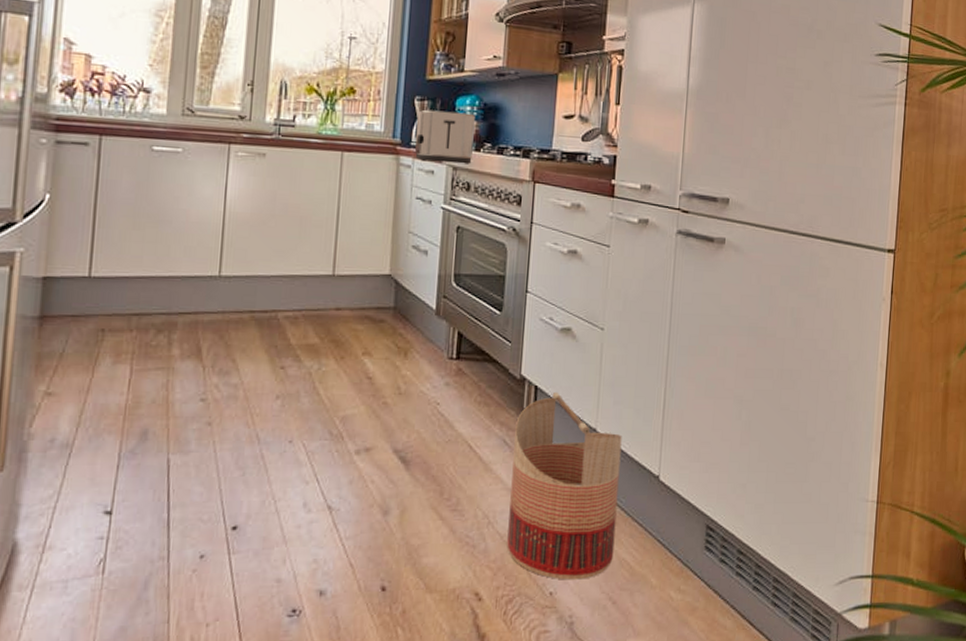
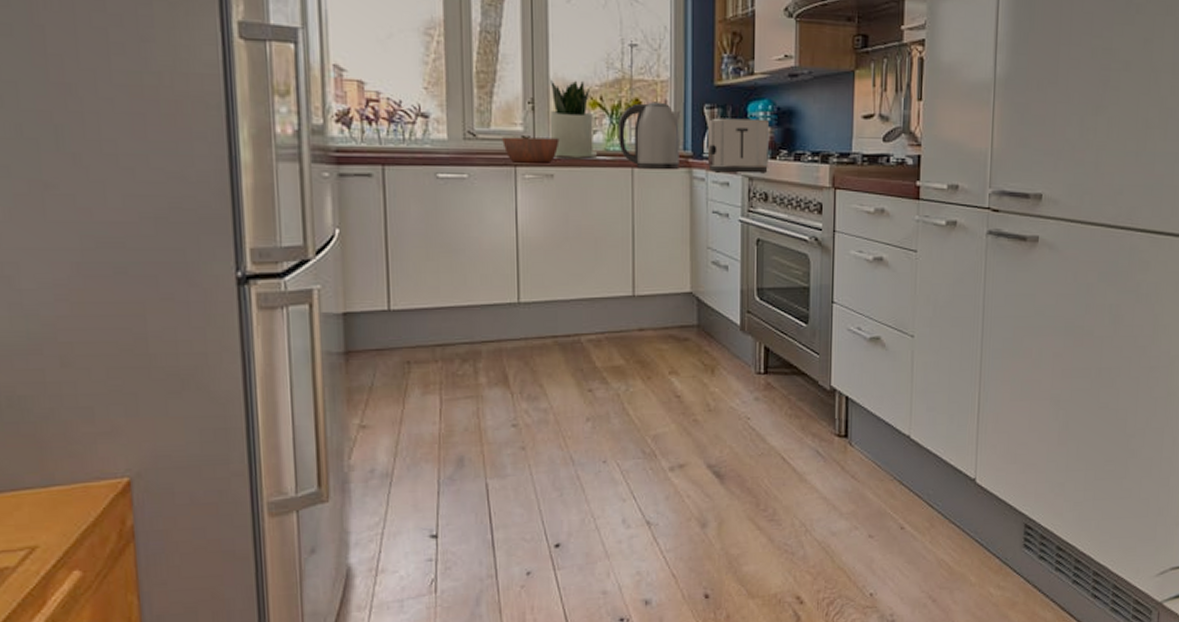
bowl: none [219,115,275,144] -> present [502,137,560,165]
planter: none [265,64,311,141] -> present [549,79,598,159]
kettle: none [331,91,393,157] -> present [618,101,681,170]
basket: present [507,391,622,580] -> none [825,401,937,582]

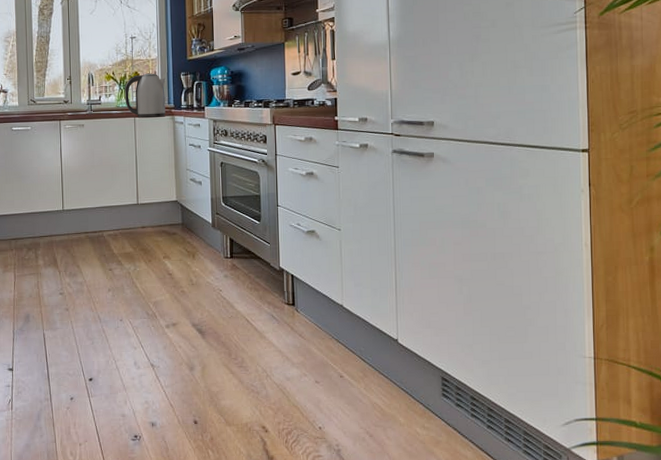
bowl: present [502,137,560,165] -> none [52,101,87,119]
planter: present [549,79,598,159] -> none [81,63,112,114]
toaster: present [708,118,769,174] -> none [184,80,227,118]

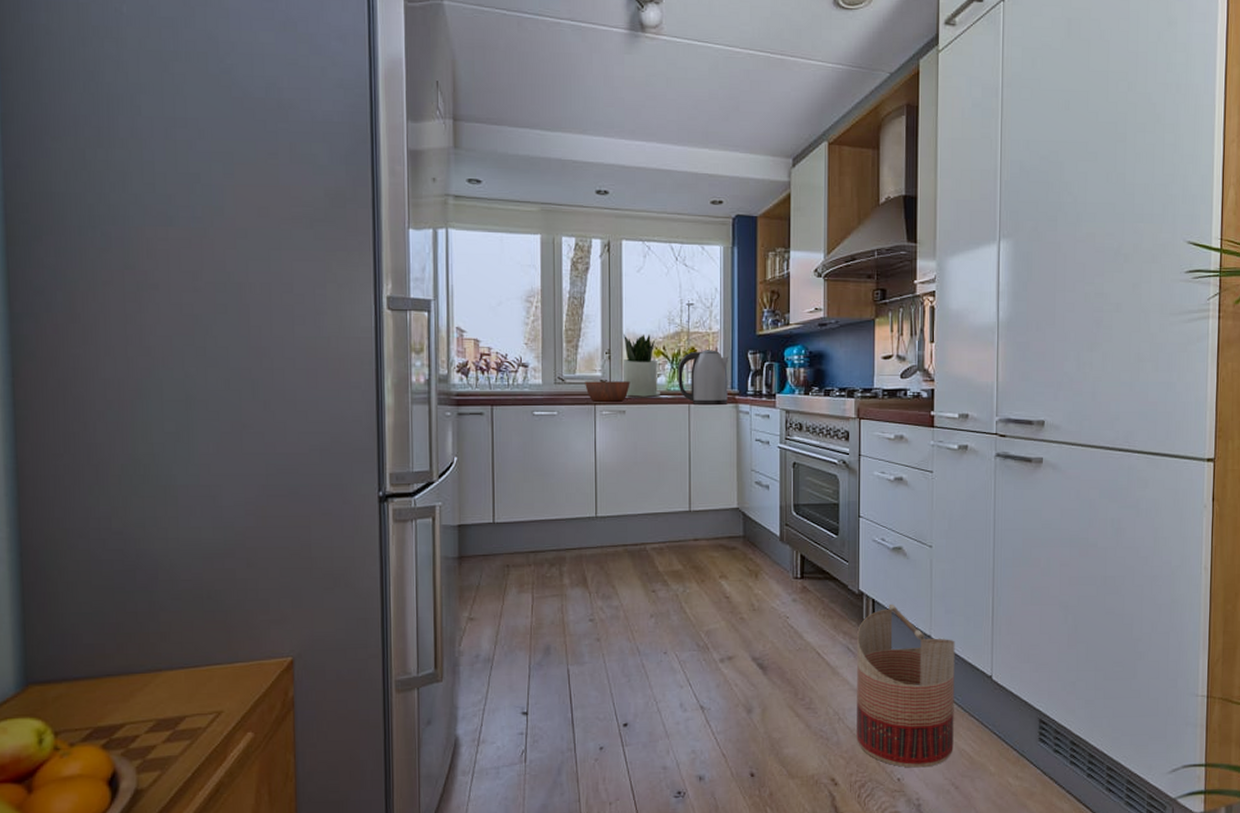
bowl: none [52,101,87,119] -> present [585,381,630,403]
planter: none [81,63,112,114] -> present [622,333,661,398]
basket: none [280,278,367,418] -> present [857,603,955,768]

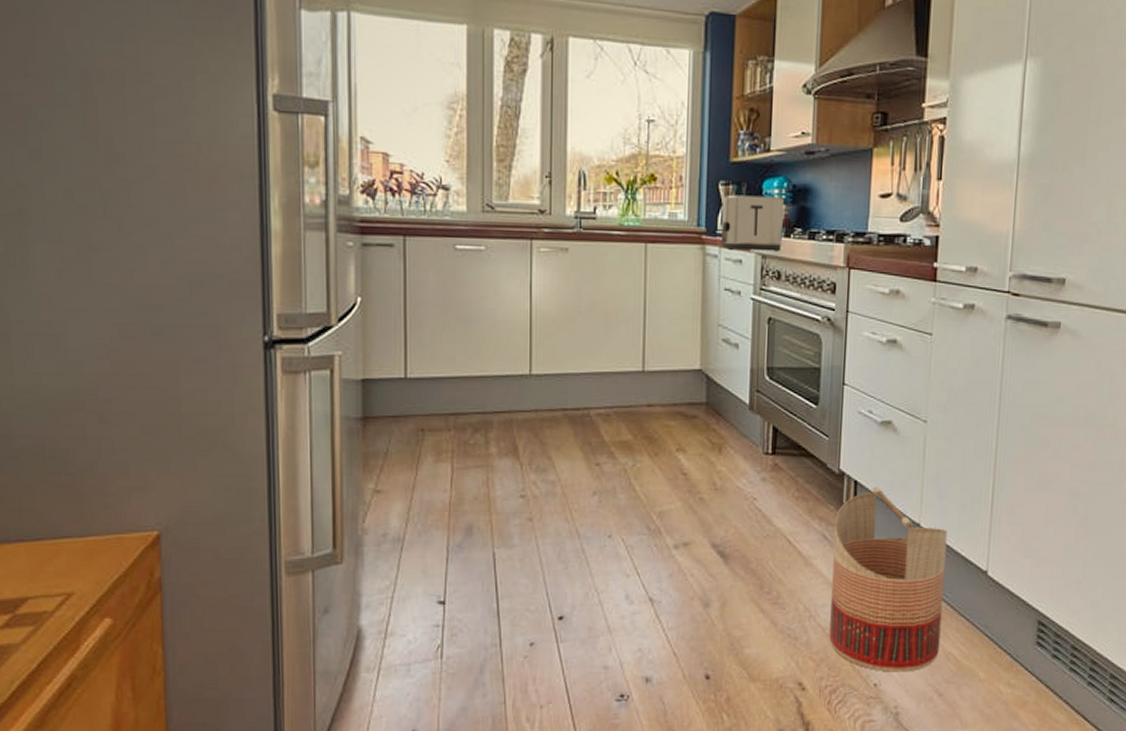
bowl: present [585,381,630,403] -> none [519,210,575,239]
planter: present [622,333,661,398] -> none [566,153,613,234]
kettle: present [678,350,729,406] -> none [633,177,696,247]
toaster: none [752,361,802,407] -> present [721,194,784,252]

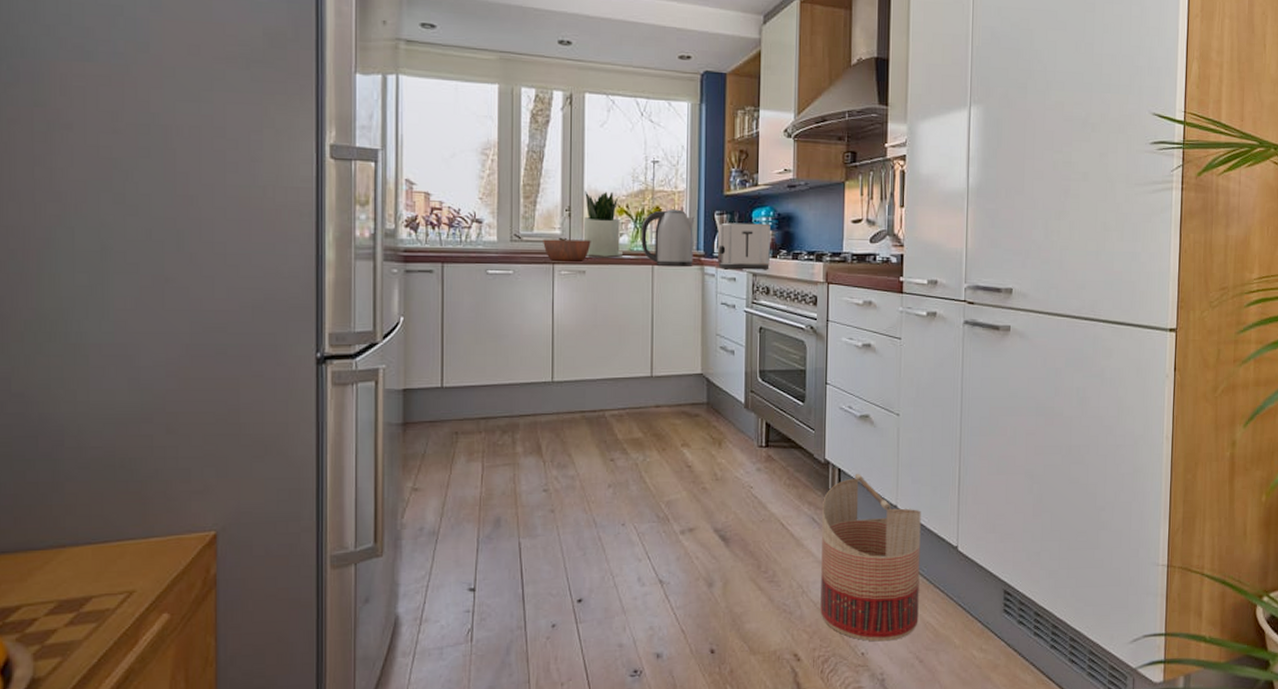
bowl: none [519,210,575,239] -> present [543,239,591,263]
planter: none [566,153,613,234] -> present [583,190,624,258]
kettle: none [633,177,696,247] -> present [641,209,695,268]

